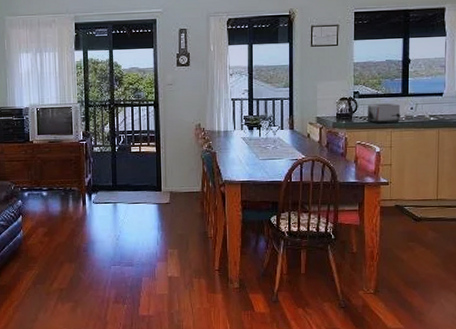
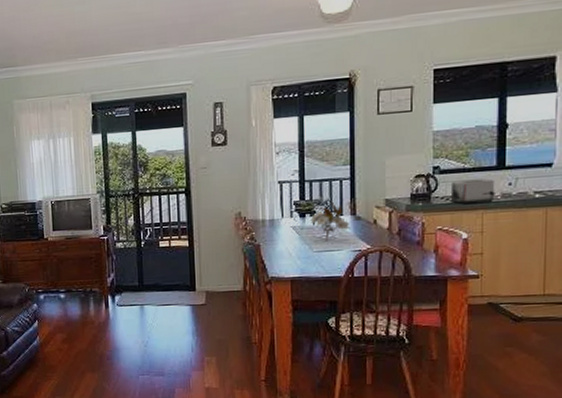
flower arrangement: none [257,117,298,152] -> present [310,201,361,242]

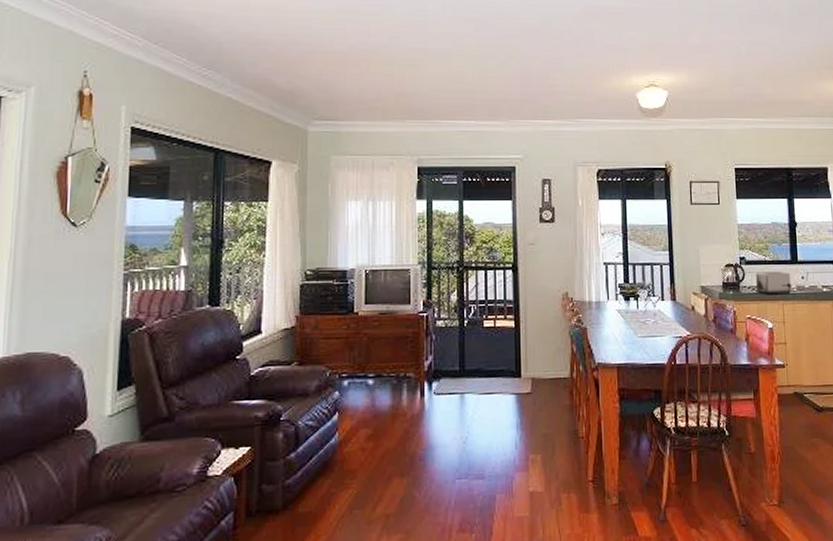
flower arrangement: present [310,201,361,242] -> none [634,285,681,327]

